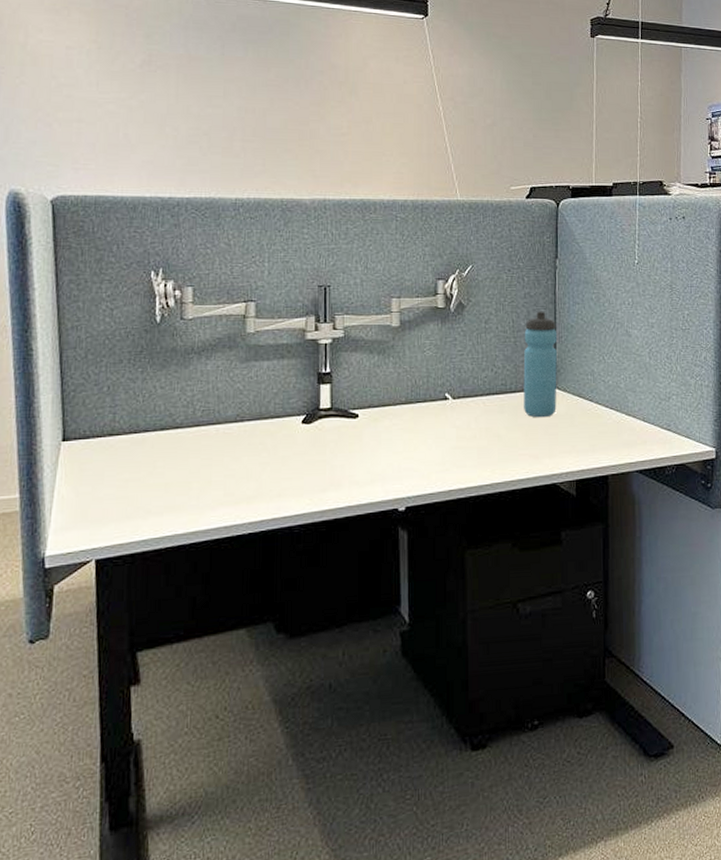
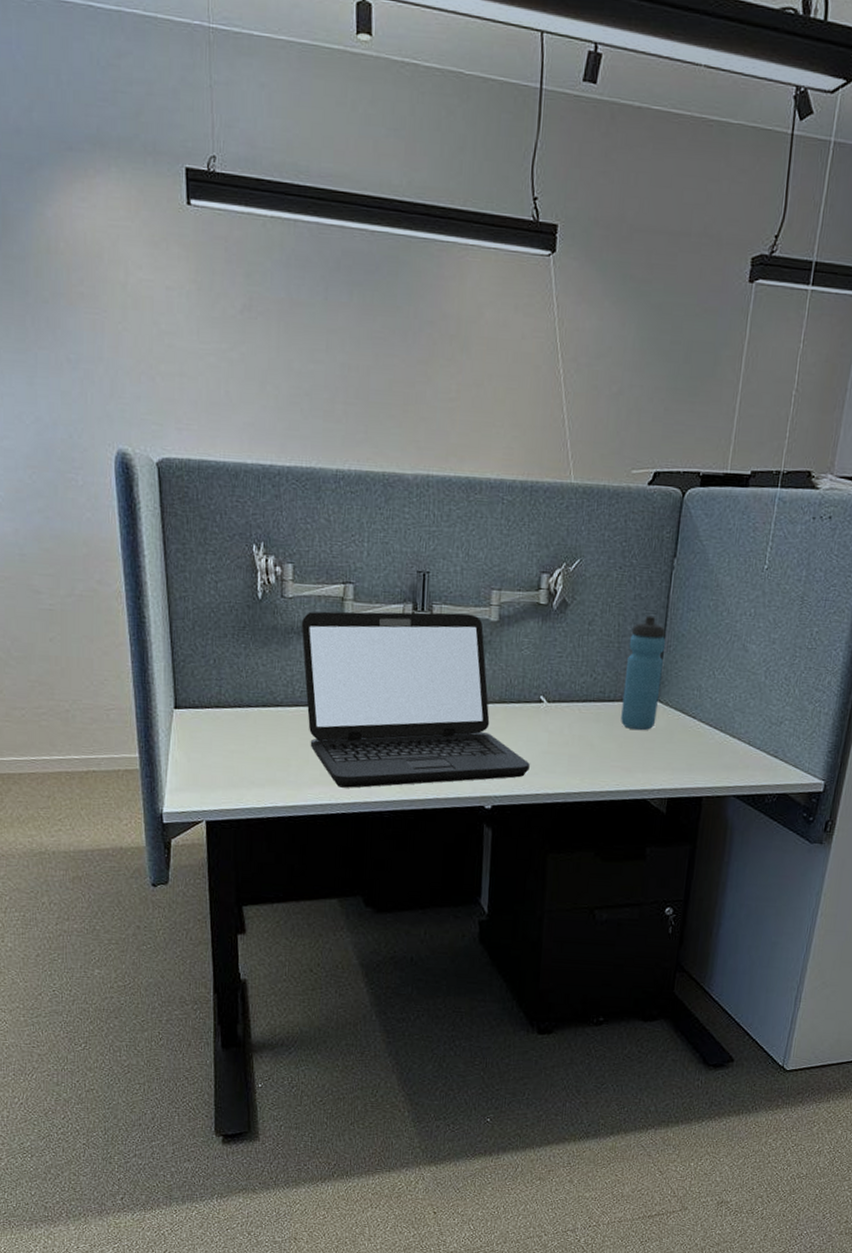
laptop: none [201,322,440,506] -> present [301,611,530,788]

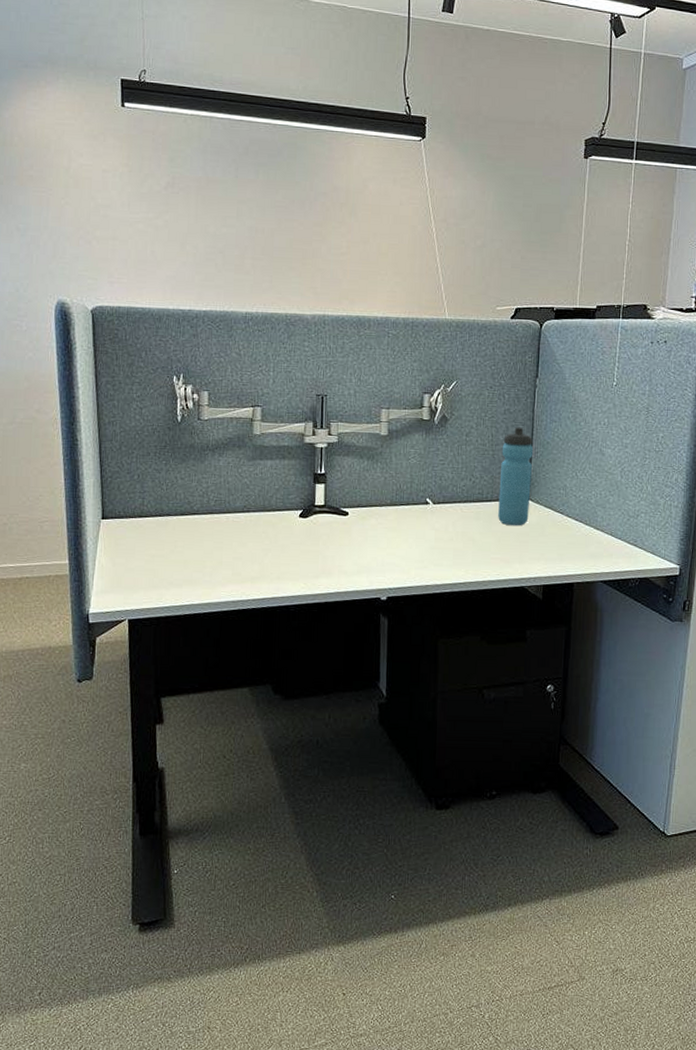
laptop: present [301,611,530,788] -> none [215,429,420,585]

